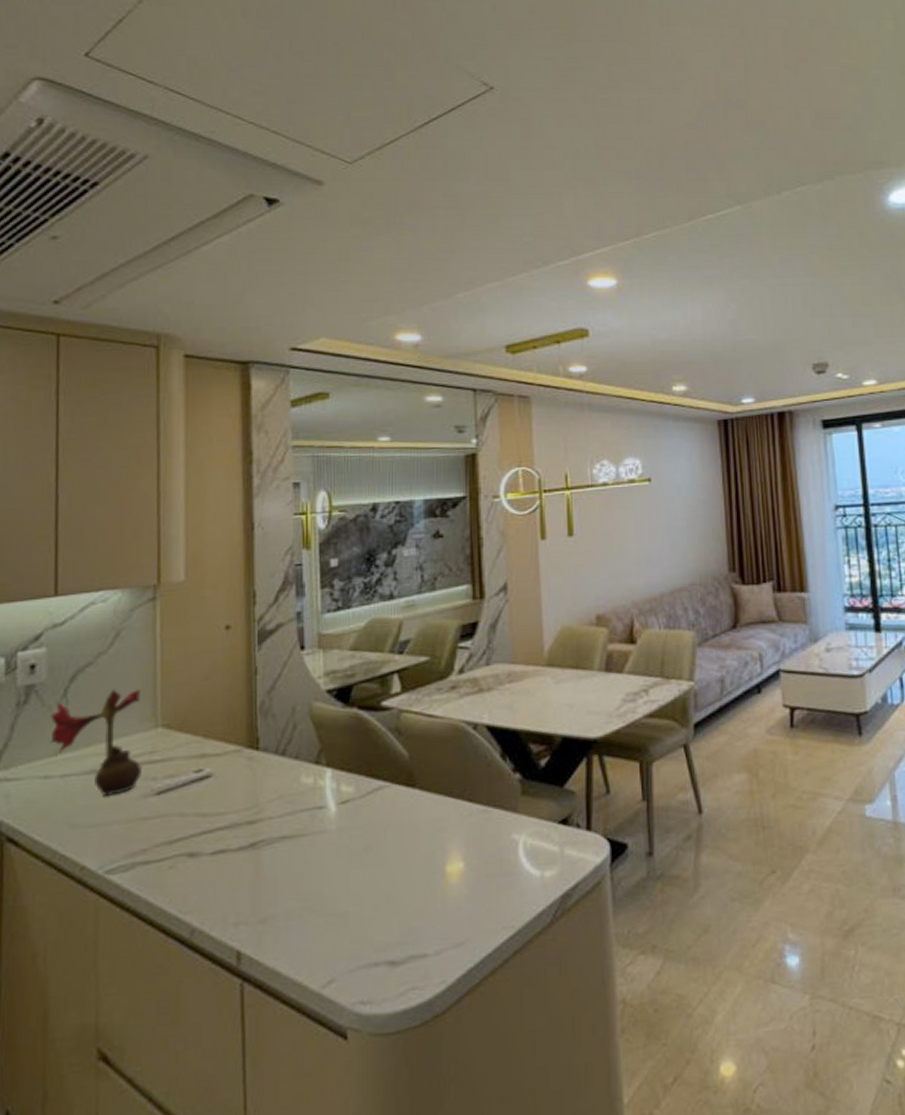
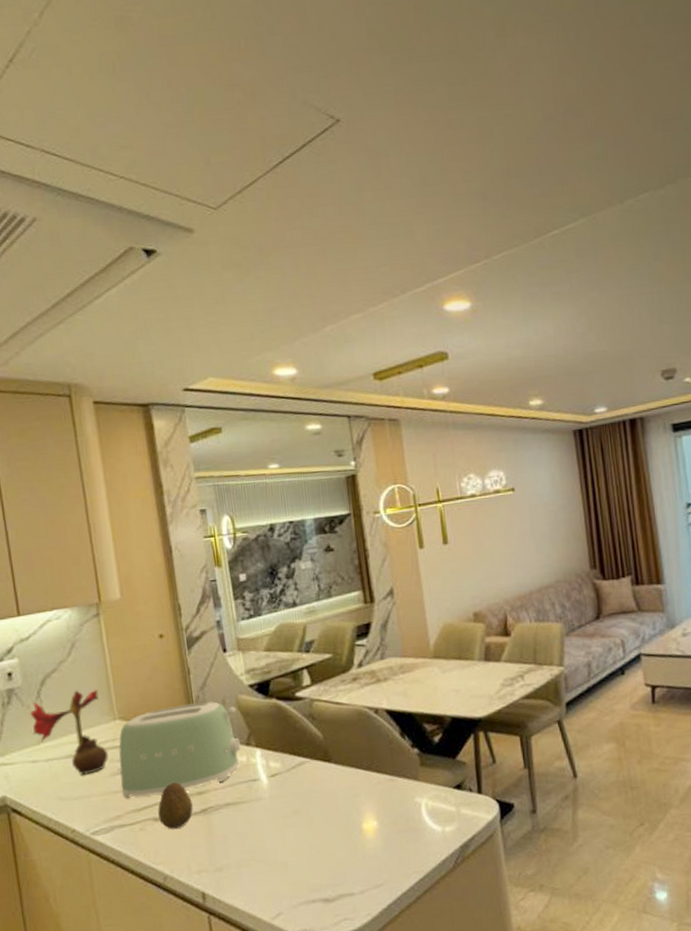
toaster: none [152,709,308,829] -> present [118,702,241,799]
fruit: none [195,808,240,869] -> present [158,782,193,830]

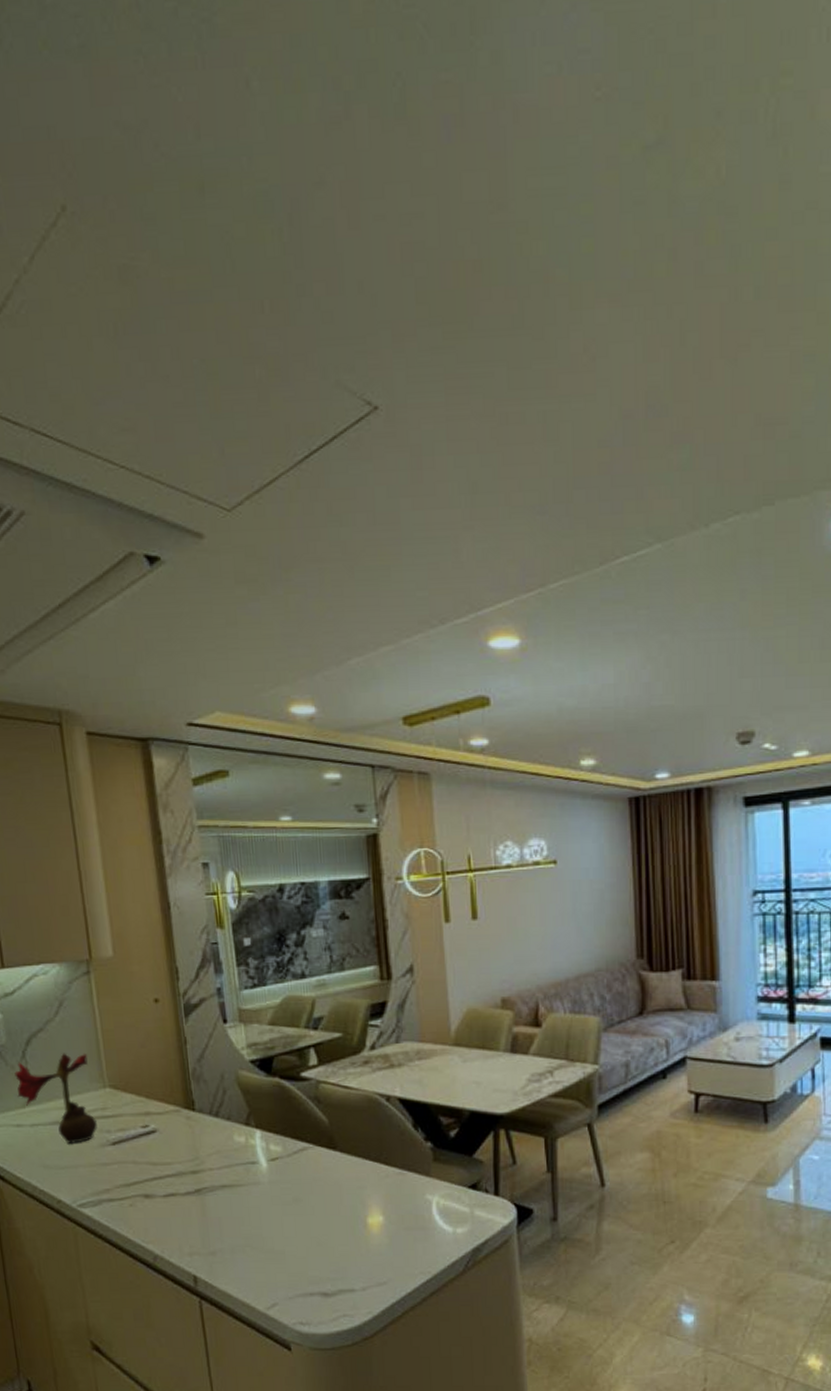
toaster: present [118,702,241,799] -> none [108,1076,239,1173]
fruit: present [158,782,193,830] -> none [149,1159,187,1208]

